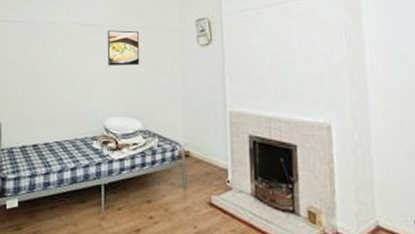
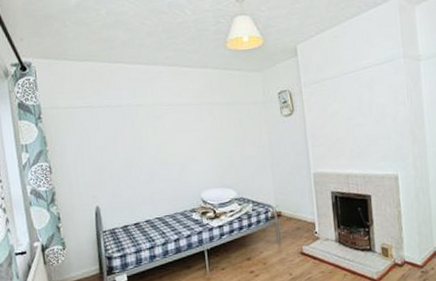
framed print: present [107,30,140,66] -> none [195,107,229,142]

